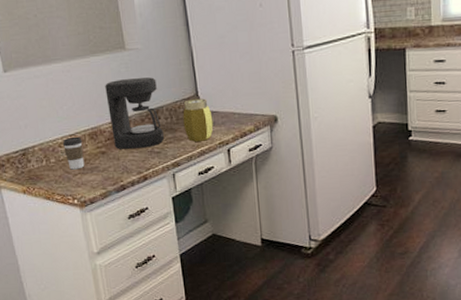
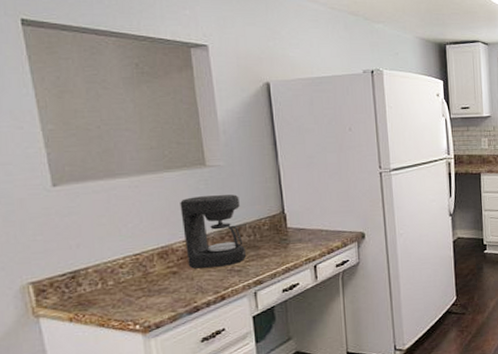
coffee cup: present [62,136,85,170] -> none [124,256,151,293]
jar: present [182,98,213,142] -> none [267,216,300,259]

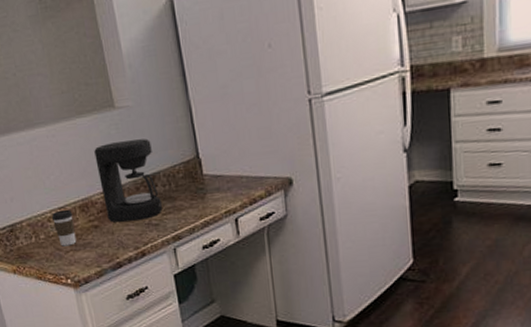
coffee cup: none [124,256,151,293] -> present [51,209,77,247]

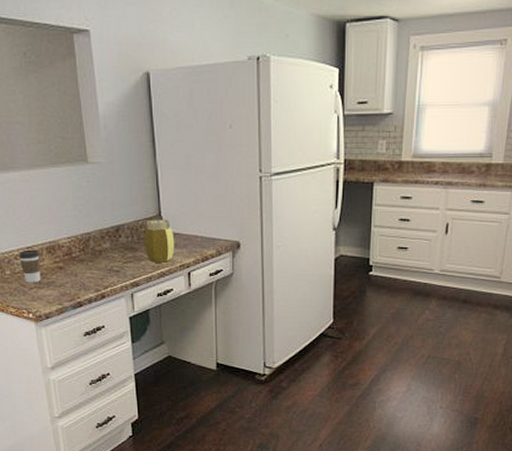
coffee maker: present [94,138,162,223] -> none [65,193,124,266]
jar: none [182,161,218,211] -> present [144,219,175,263]

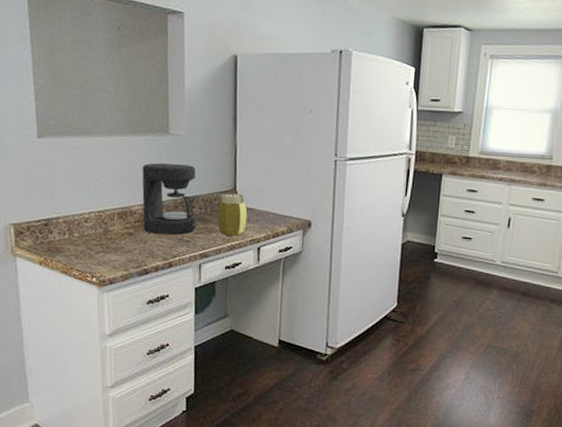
coffee cup: present [18,249,41,283] -> none [89,213,111,247]
coffee maker: none [65,193,124,266] -> present [142,163,196,235]

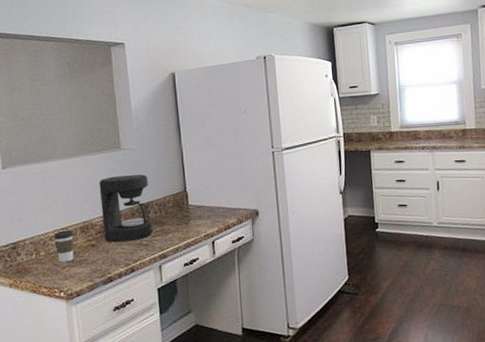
coffee cup: none [89,213,111,247] -> present [53,230,74,263]
jar: present [217,193,248,236] -> none [171,194,200,234]

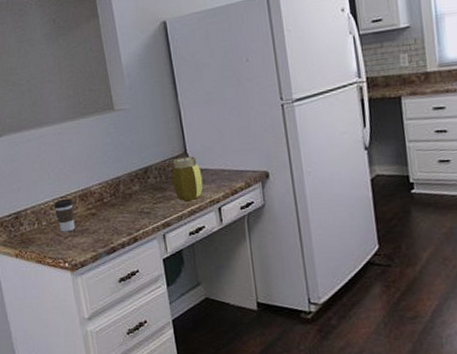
coffee maker: present [99,174,152,242] -> none [94,136,153,211]
jar: none [171,194,200,234] -> present [172,156,203,201]

